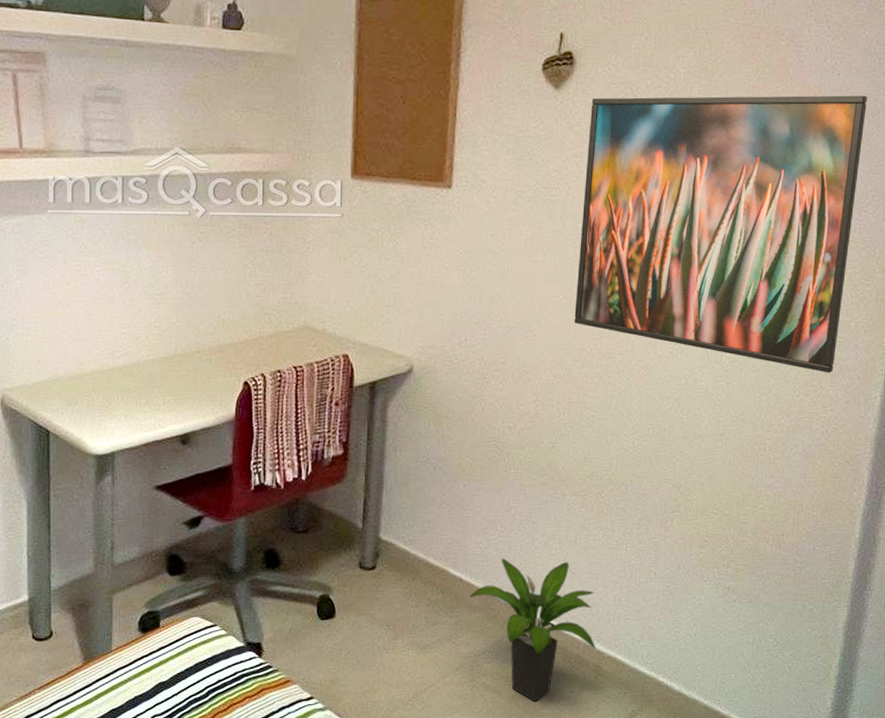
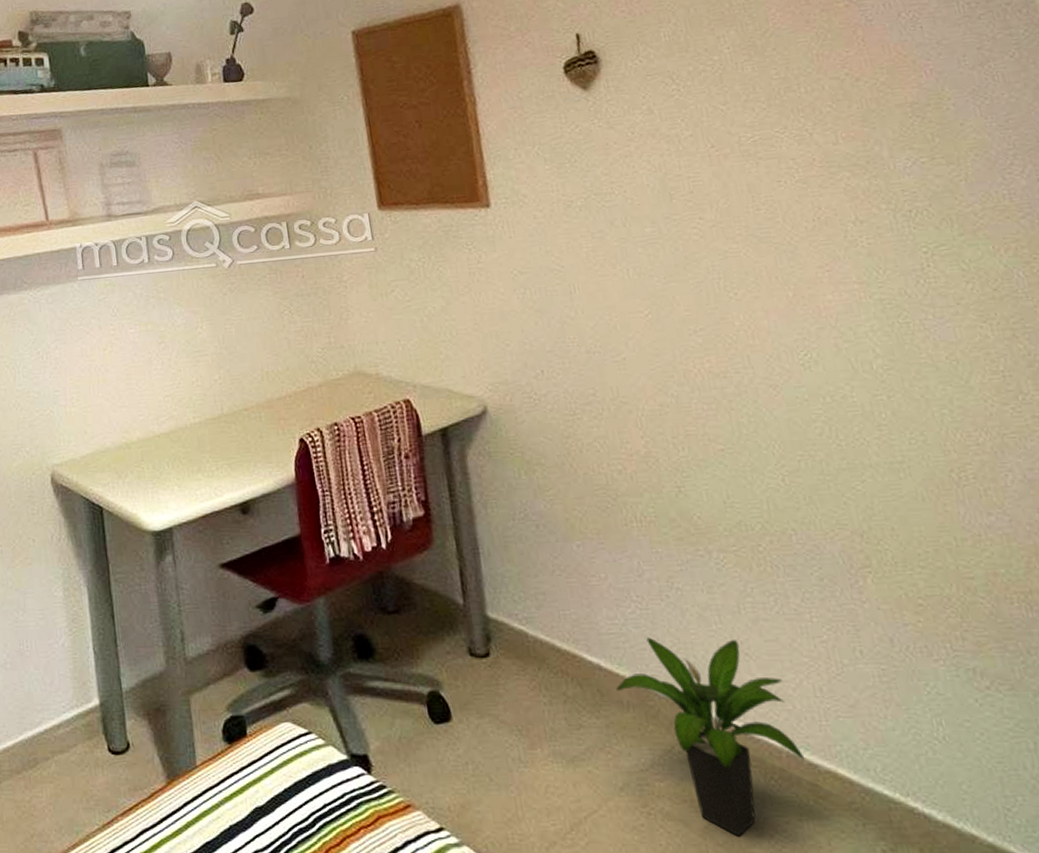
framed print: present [574,95,867,373] -> none [629,45,1033,374]

